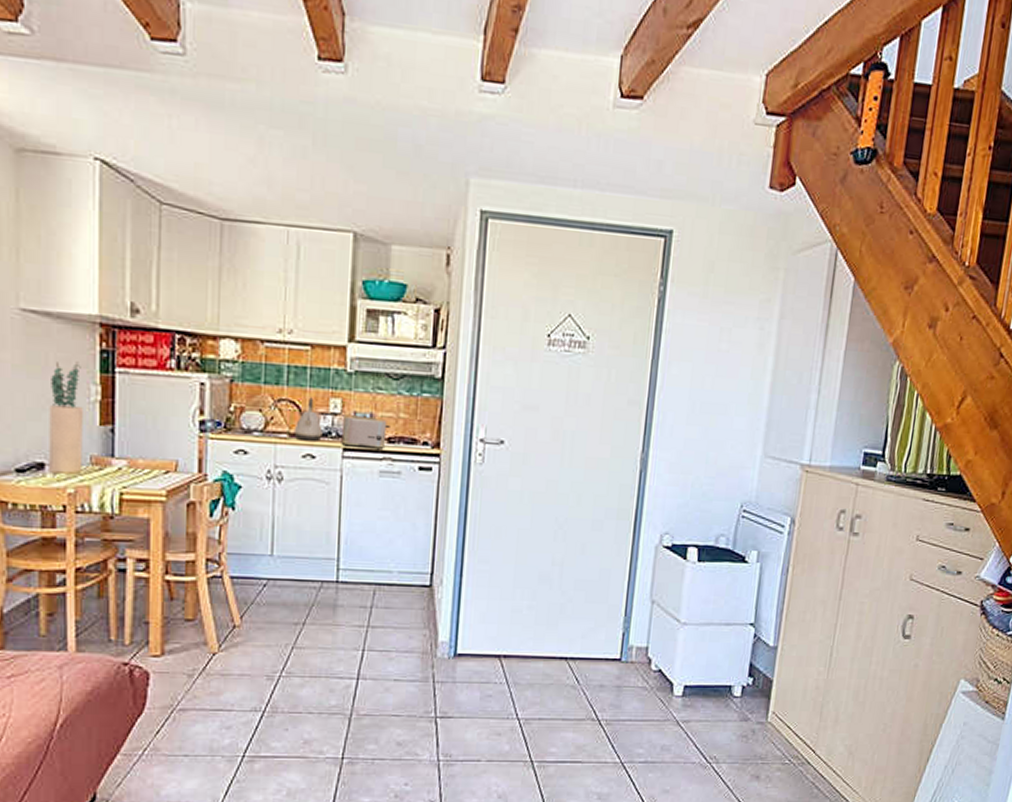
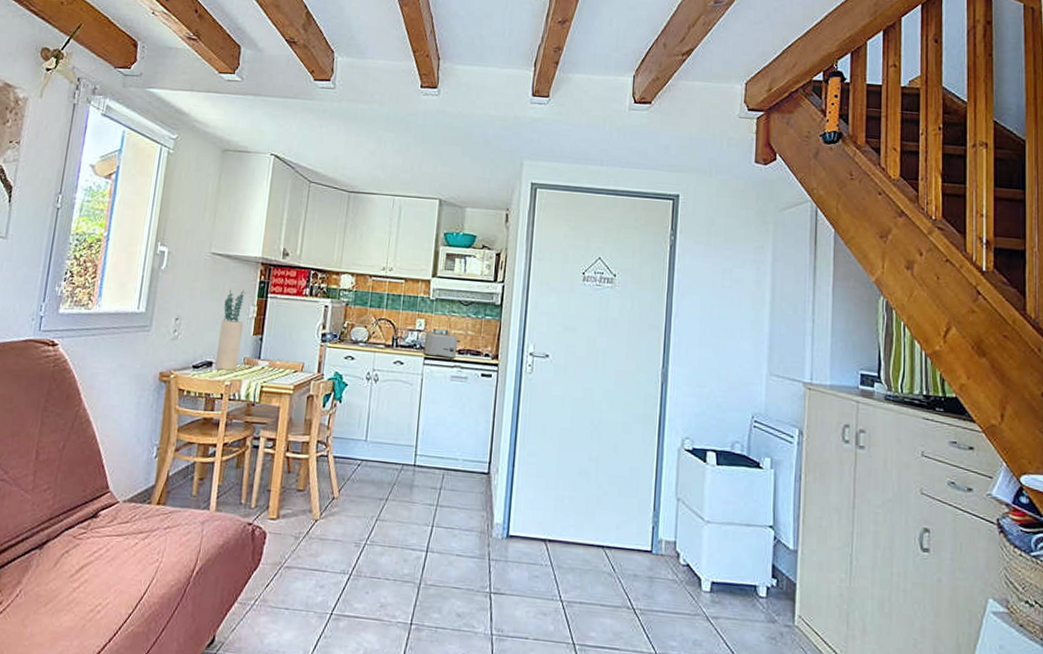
kettle: present [293,397,323,443] -> none [388,318,410,352]

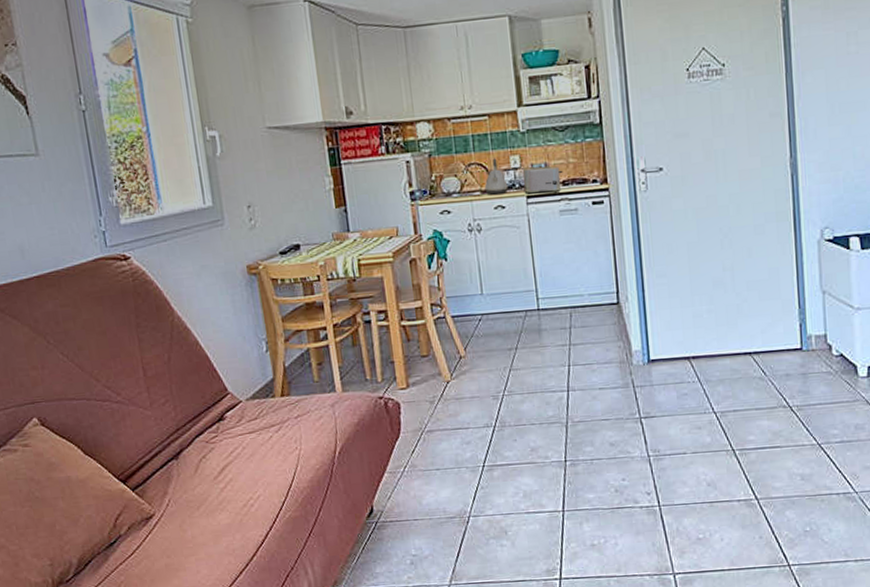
vase: present [215,289,246,372] -> none [295,160,328,252]
kettle: none [388,318,410,352] -> present [484,158,508,196]

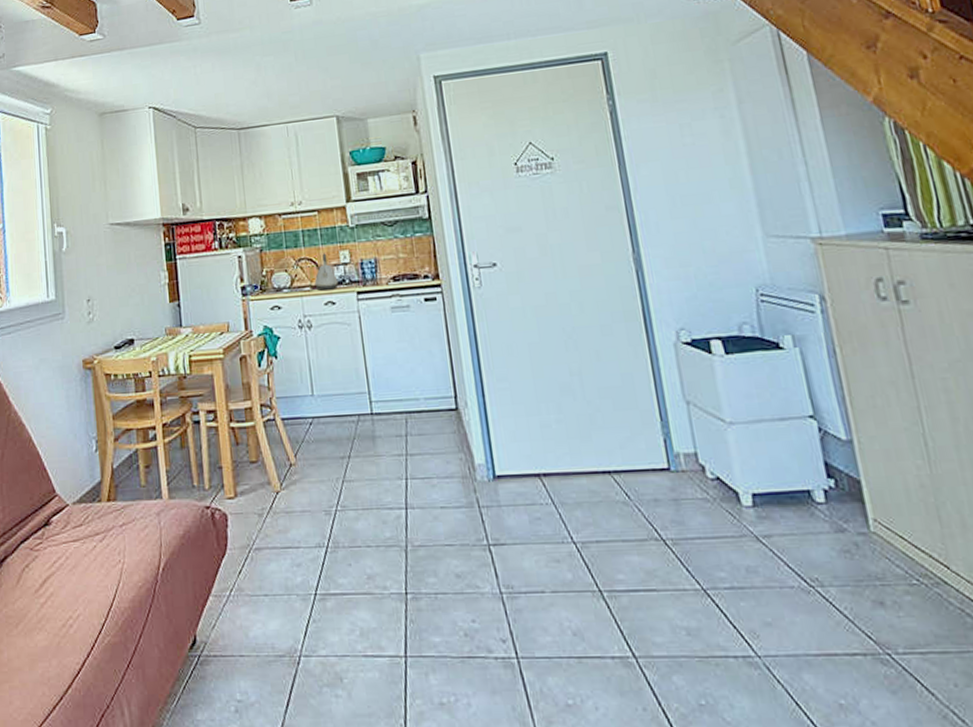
toaster: present [522,165,563,196] -> none [352,260,393,291]

